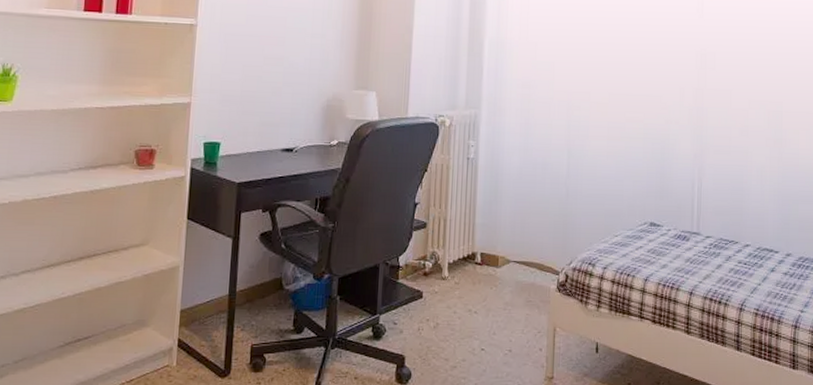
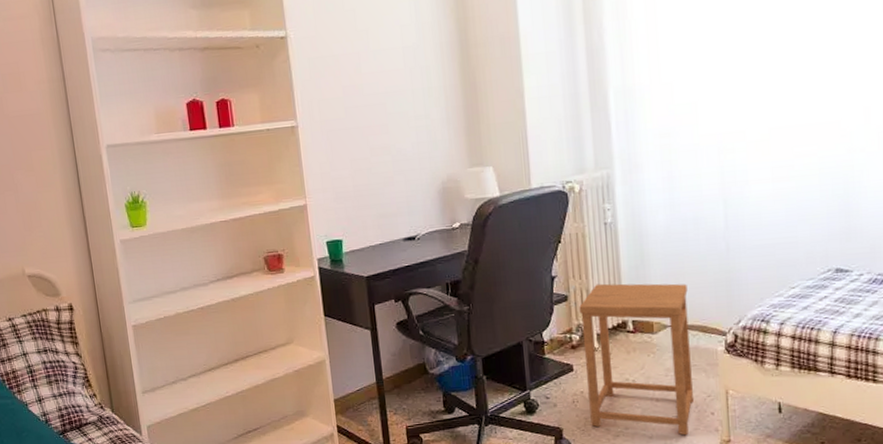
side table: none [432,214,531,370] -> present [579,283,695,436]

